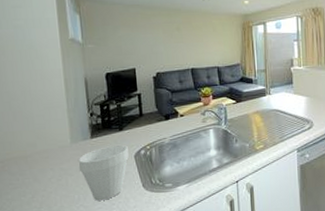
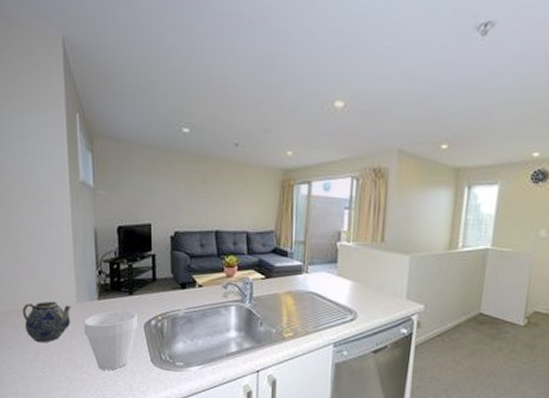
teapot: none [18,145,66,185] -> present [22,301,71,343]

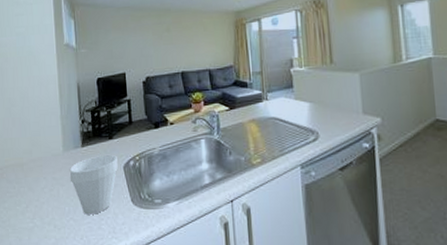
teapot: present [22,301,71,343] -> none [15,153,59,194]

